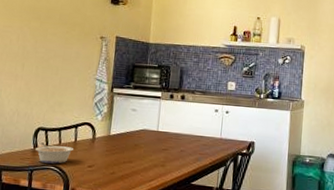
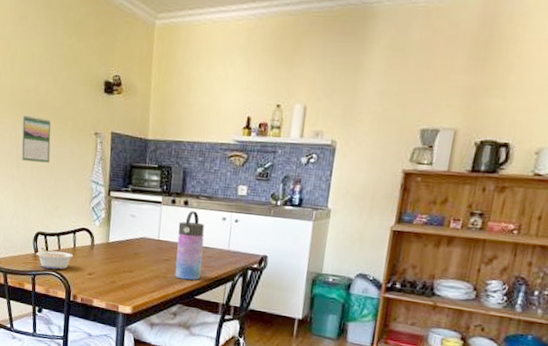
calendar: none [27,20,59,63] -> present [21,115,51,163]
water bottle: none [172,104,199,168] -> present [174,211,205,280]

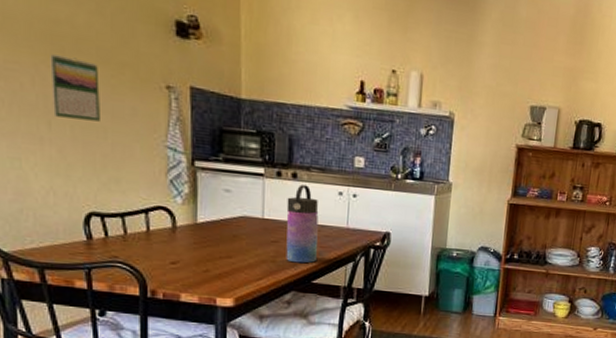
legume: present [36,247,73,270] -> none [90,232,146,260]

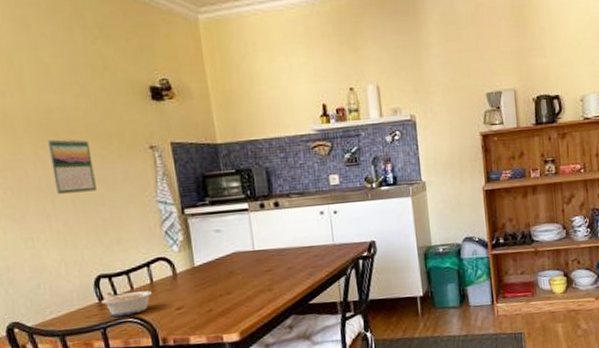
legume: none [90,232,146,260] -> present [102,290,152,317]
water bottle: present [286,185,319,263] -> none [273,211,311,288]

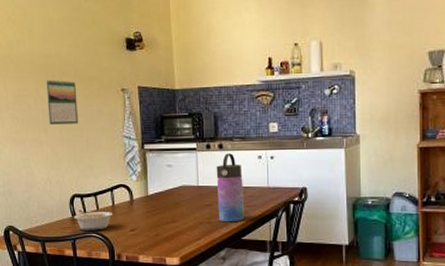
water bottle: none [273,211,311,288] -> present [216,153,245,222]

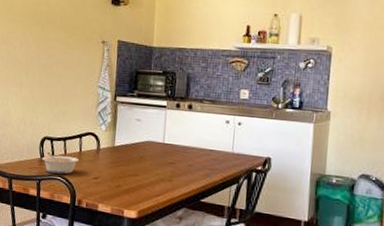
calendar: present [46,79,78,125] -> none [30,25,60,70]
water bottle: present [216,153,245,222] -> none [180,114,209,183]

